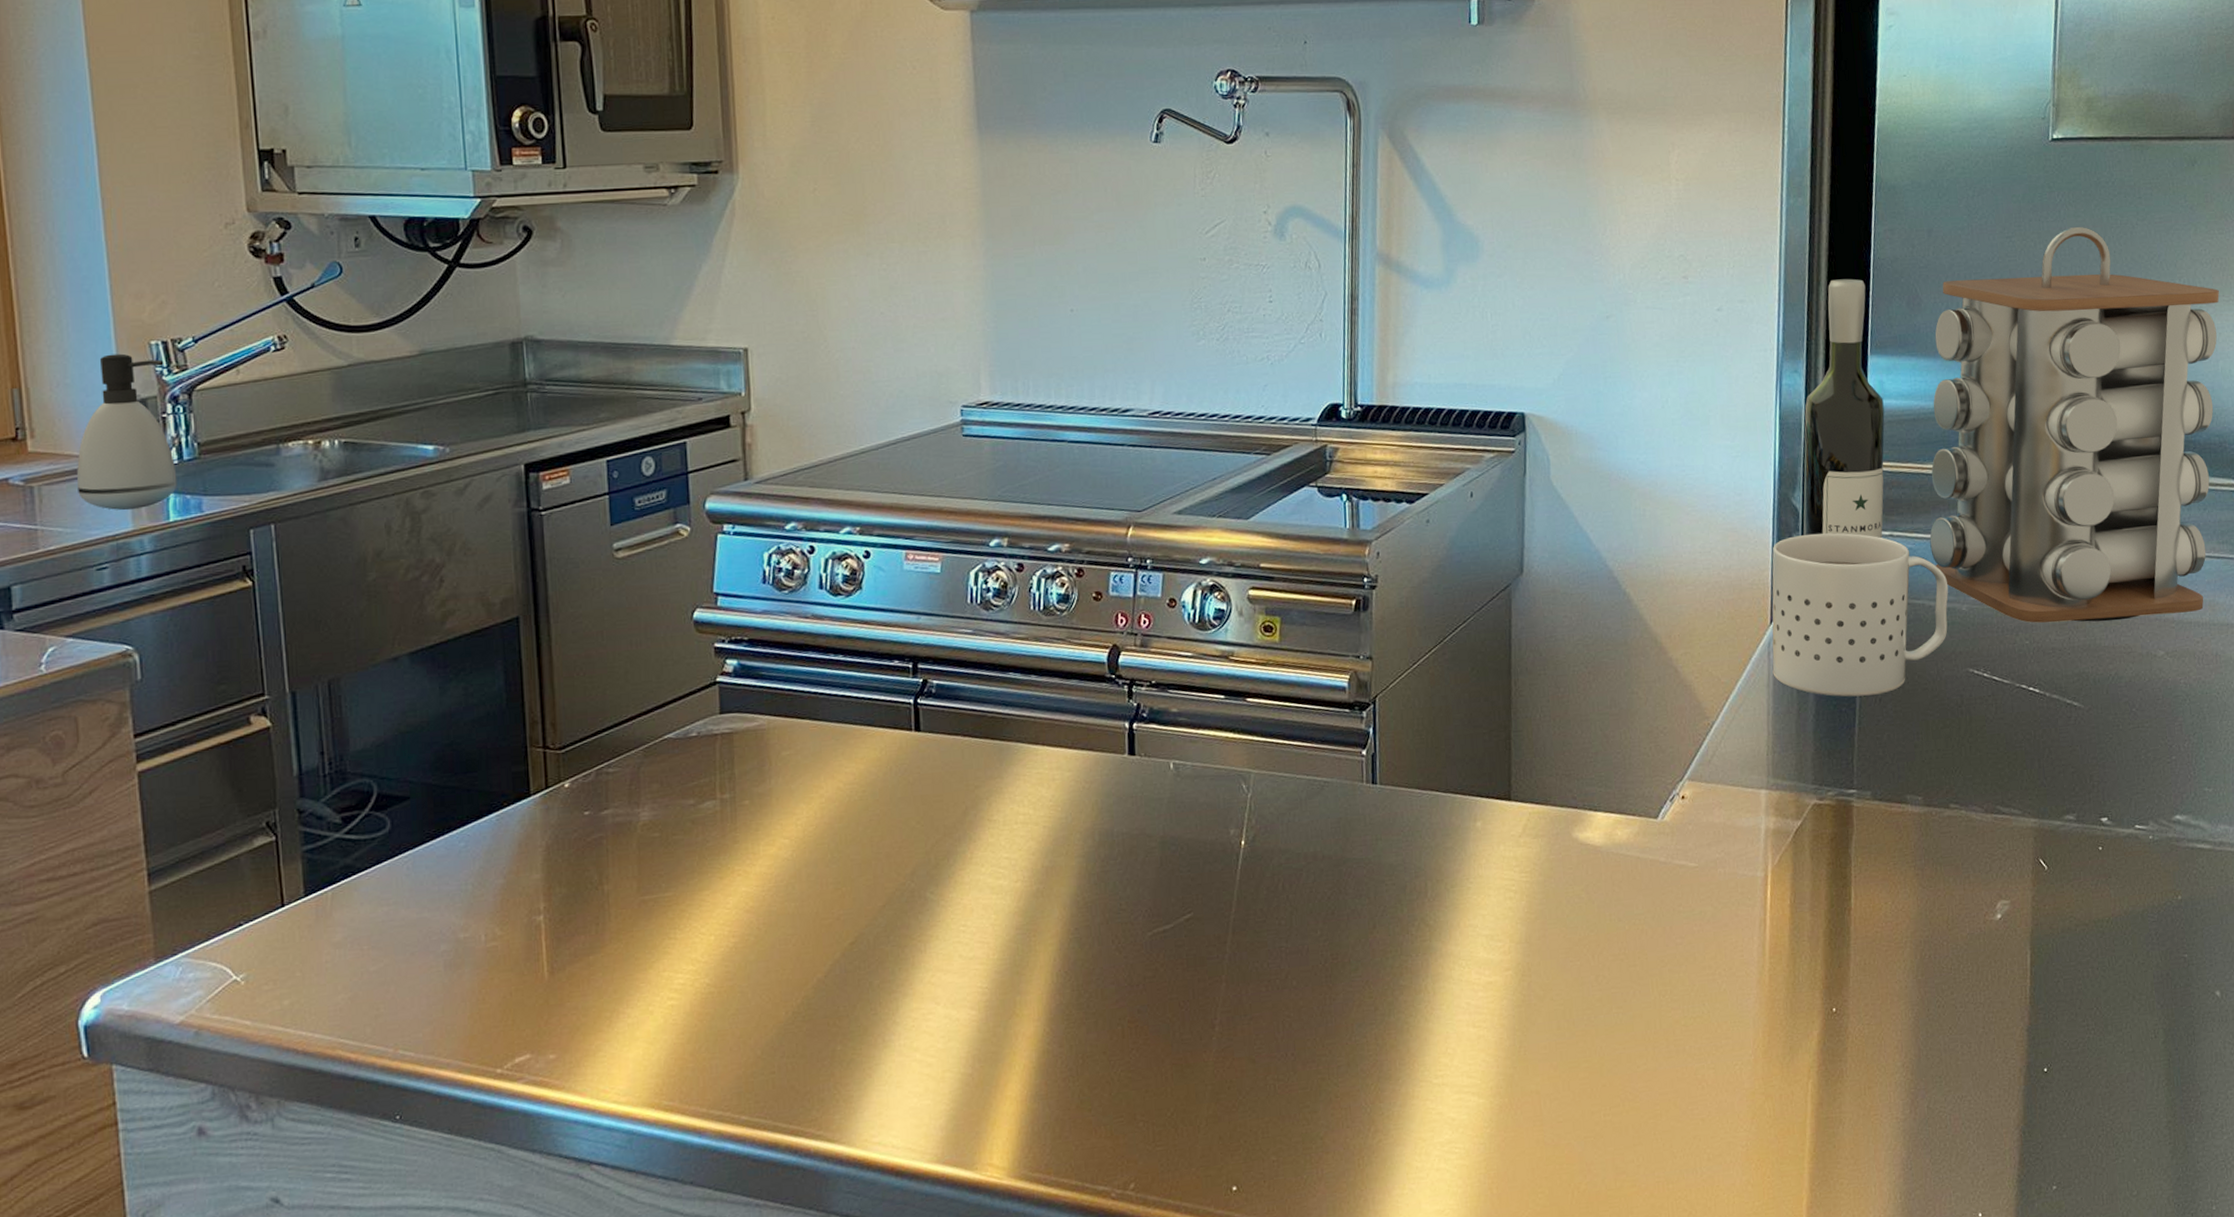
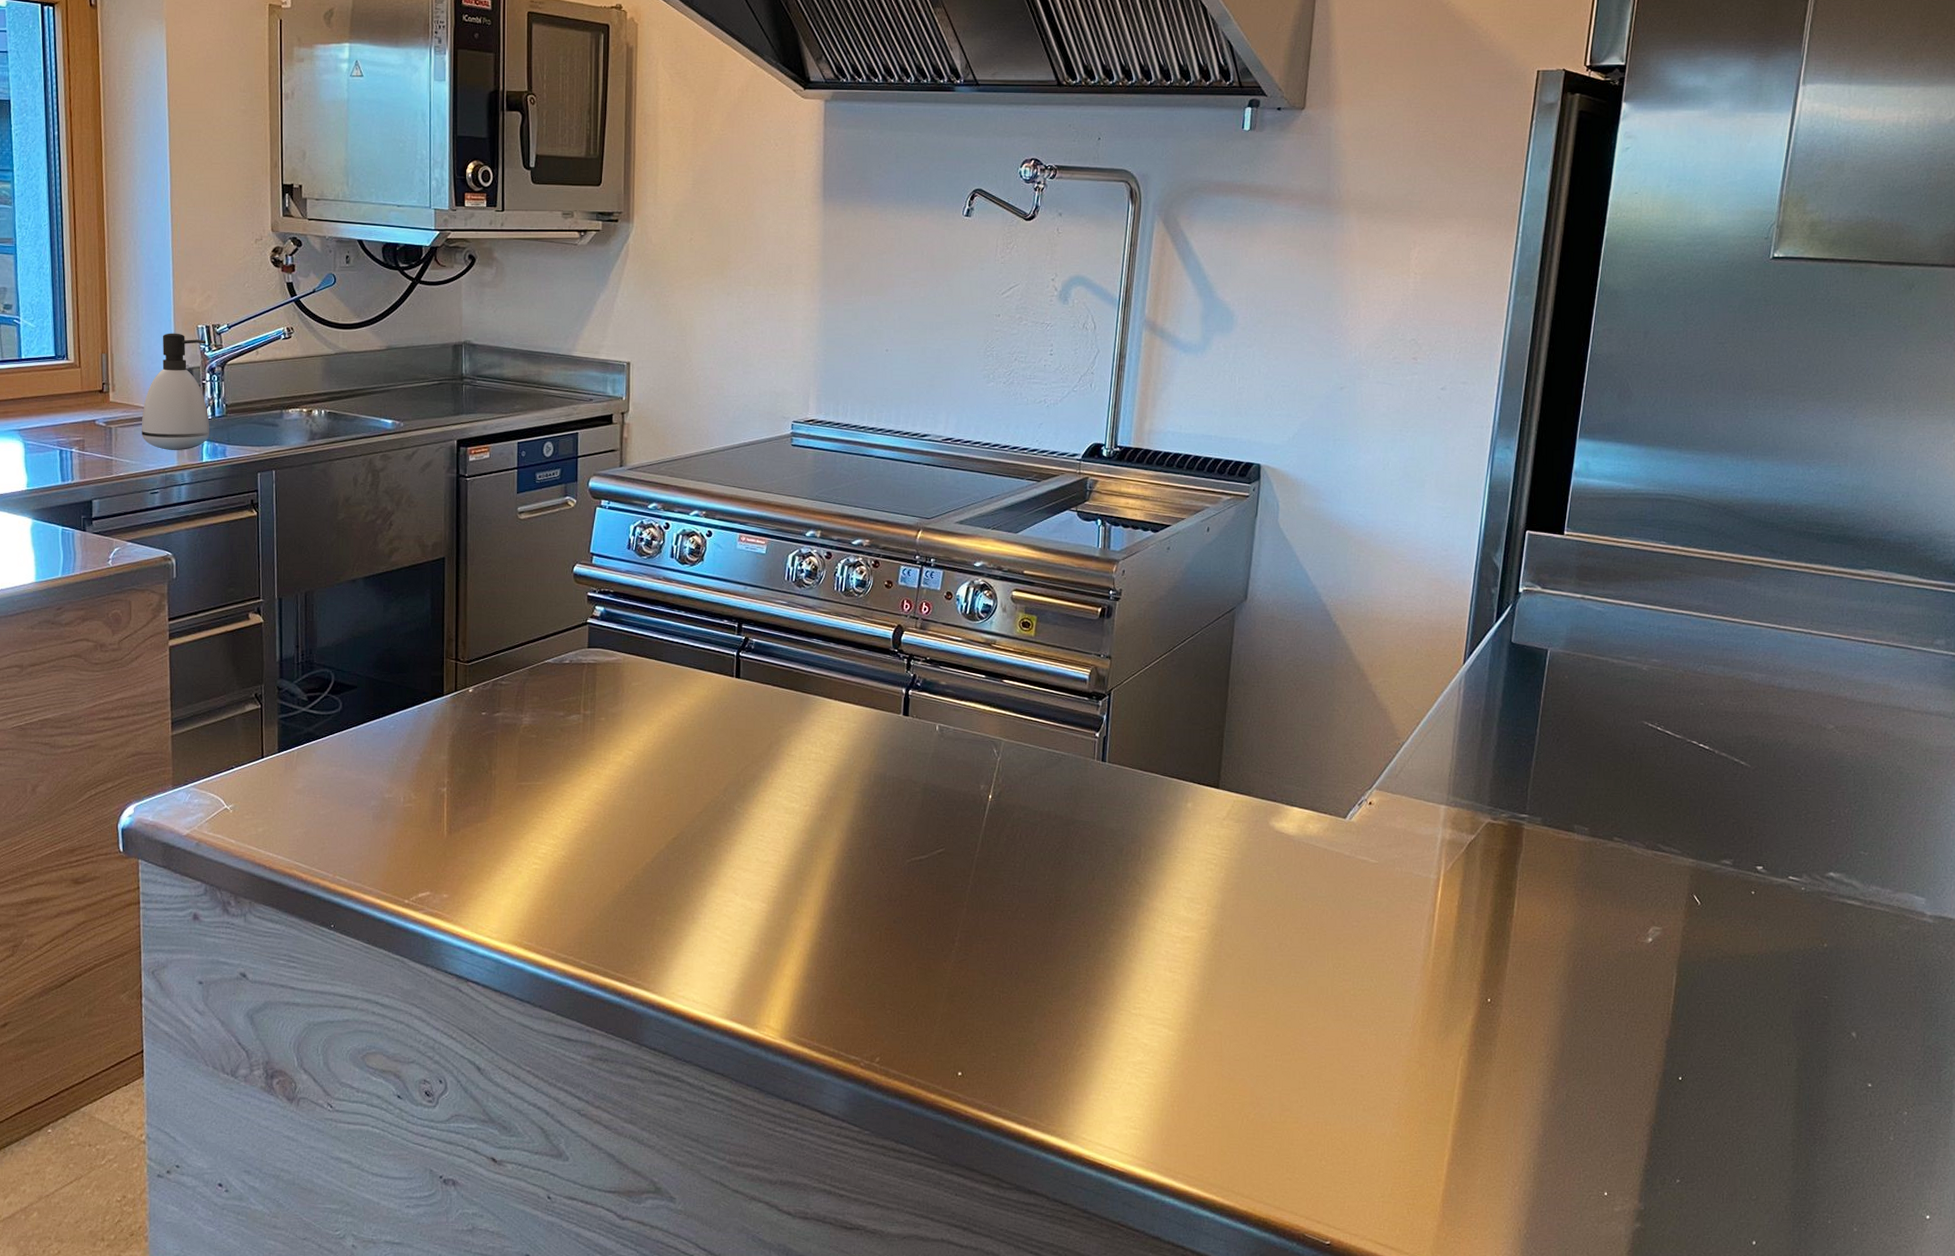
mug: present [1772,532,1948,697] -> none [1461,589,1631,735]
bottle: present [1803,278,1885,539] -> none [1501,370,1588,600]
spice rack: present [1929,226,2219,623] -> none [1618,337,1924,694]

